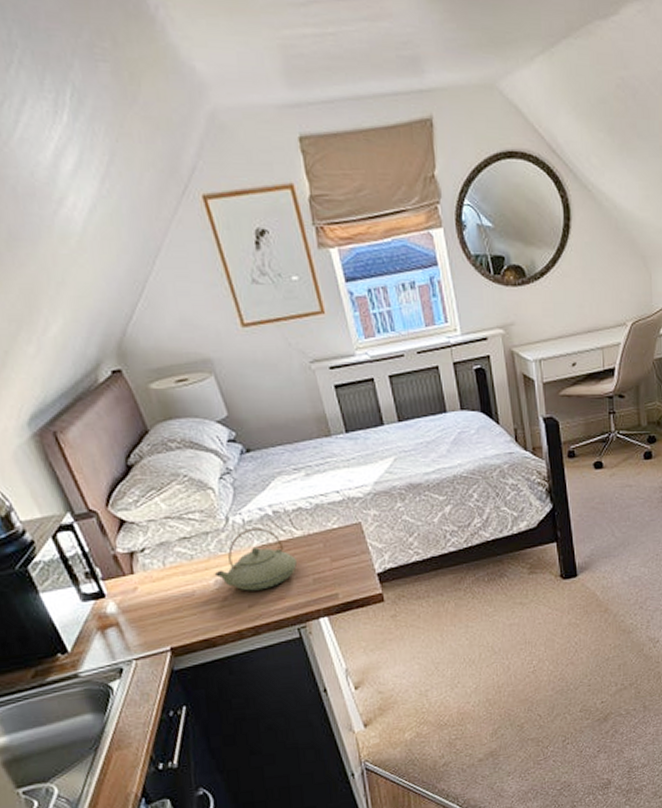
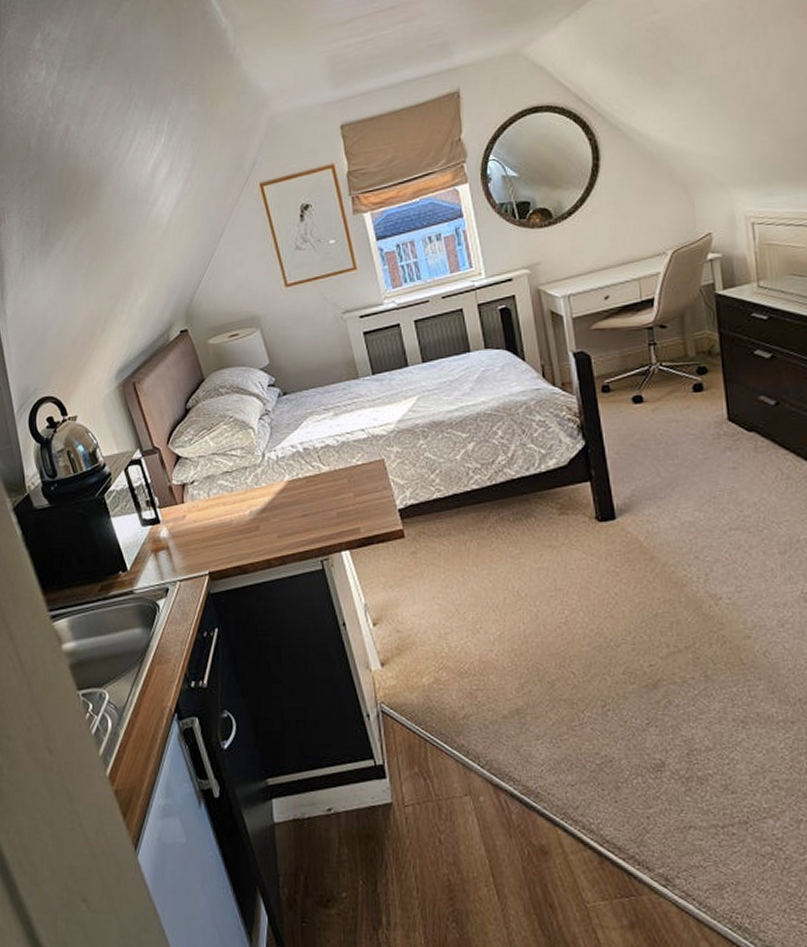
teapot: present [214,527,297,591] -> none [249,463,322,522]

